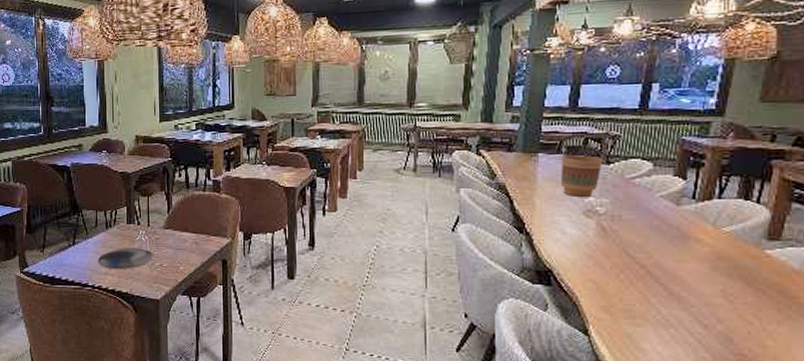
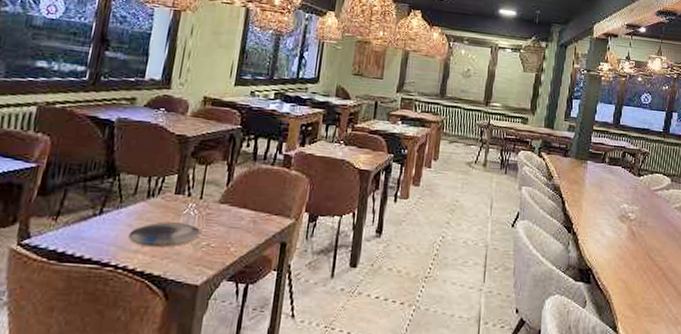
flower pot: present [561,154,604,198] -> none [603,164,636,205]

